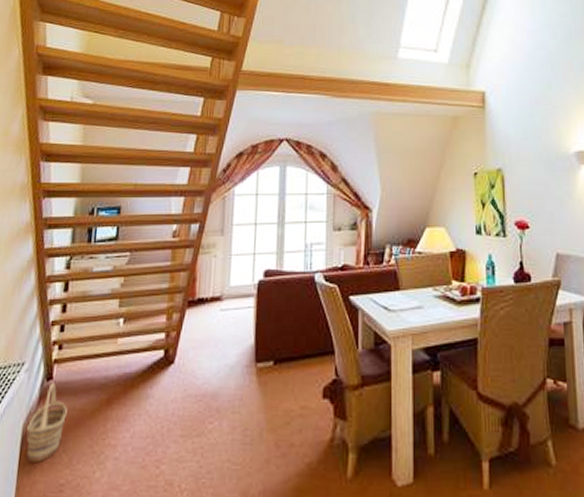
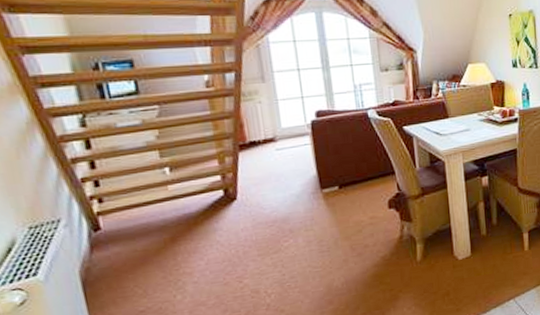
basket: present [26,383,68,462] -> none [85,232,130,300]

